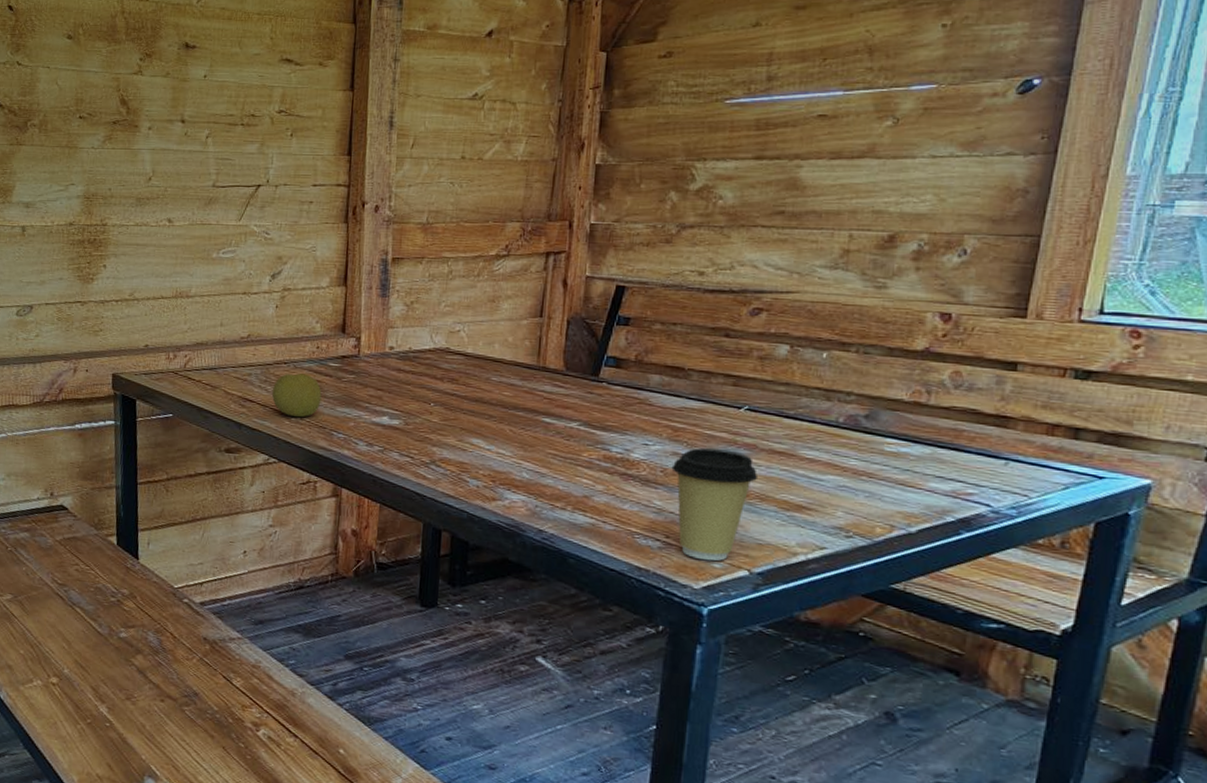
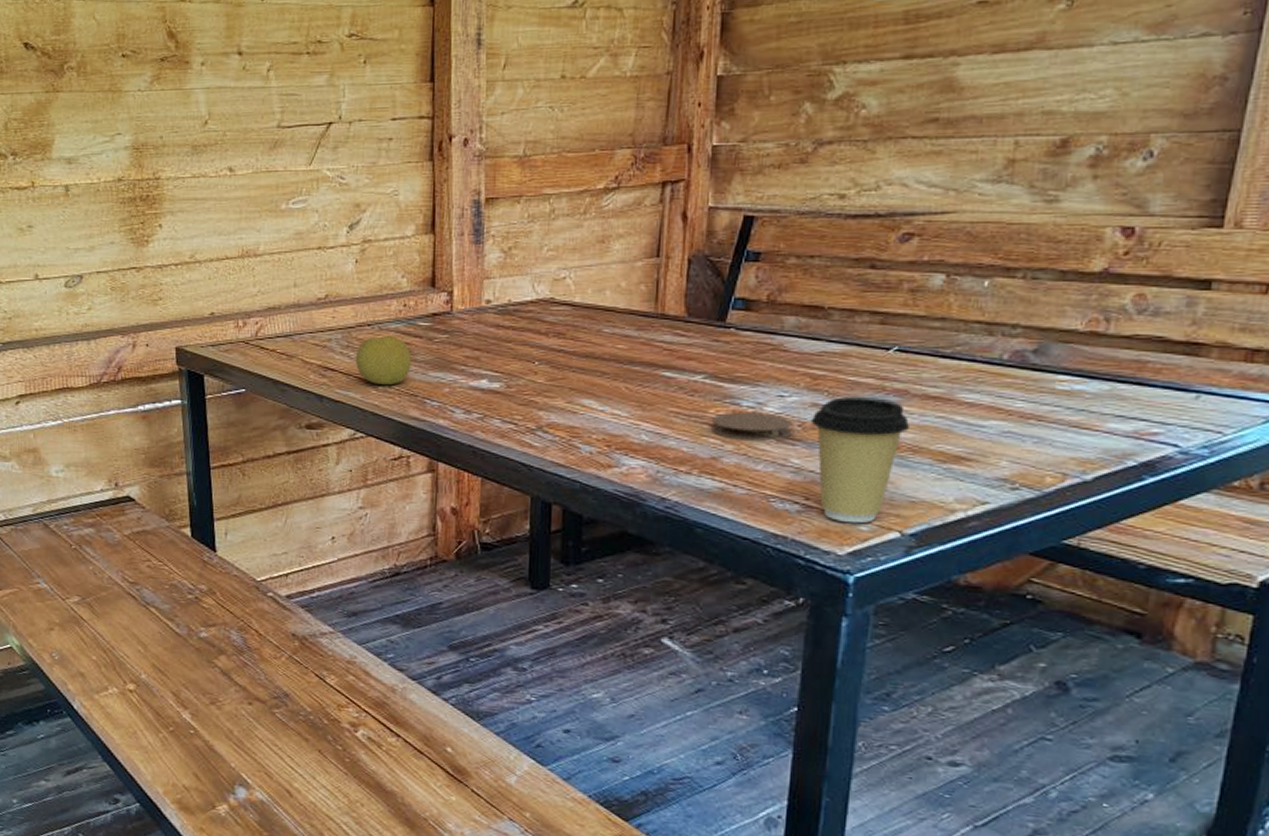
coaster: none [585,457,656,484] -> present [712,412,793,441]

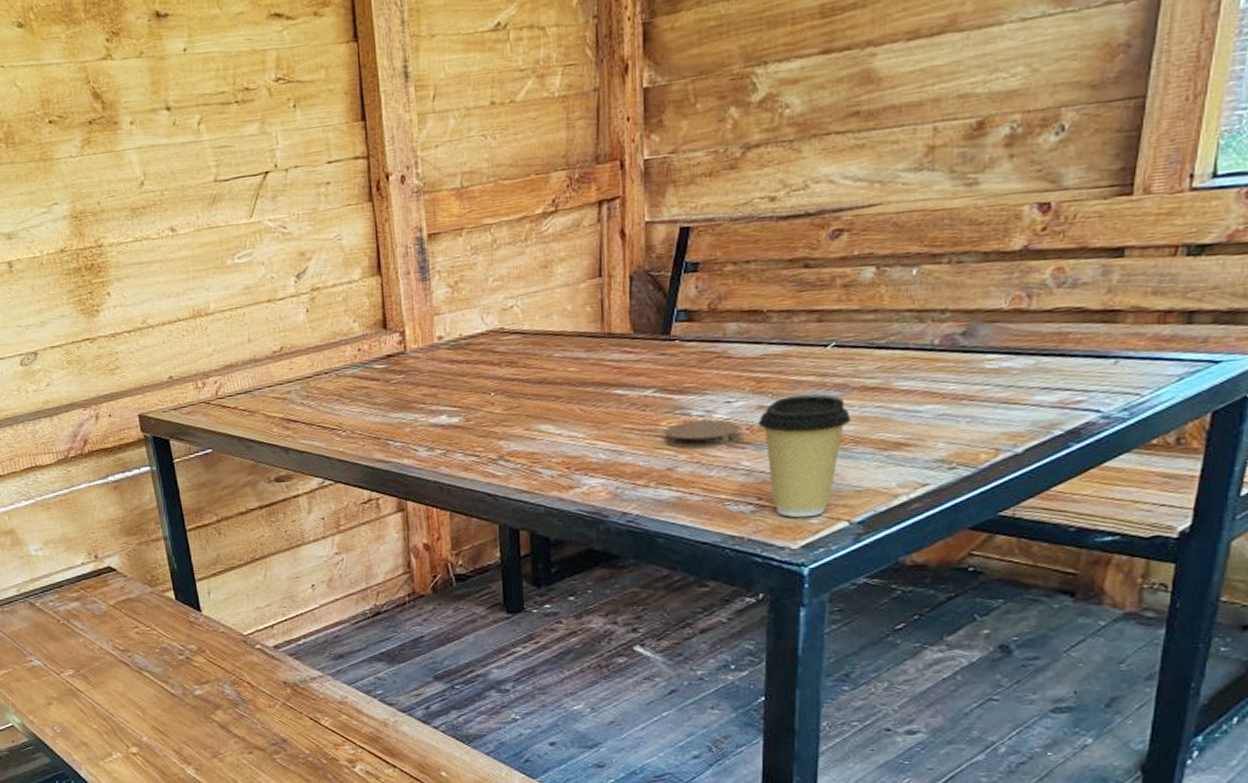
fruit: present [355,336,412,386] -> none [316,381,372,432]

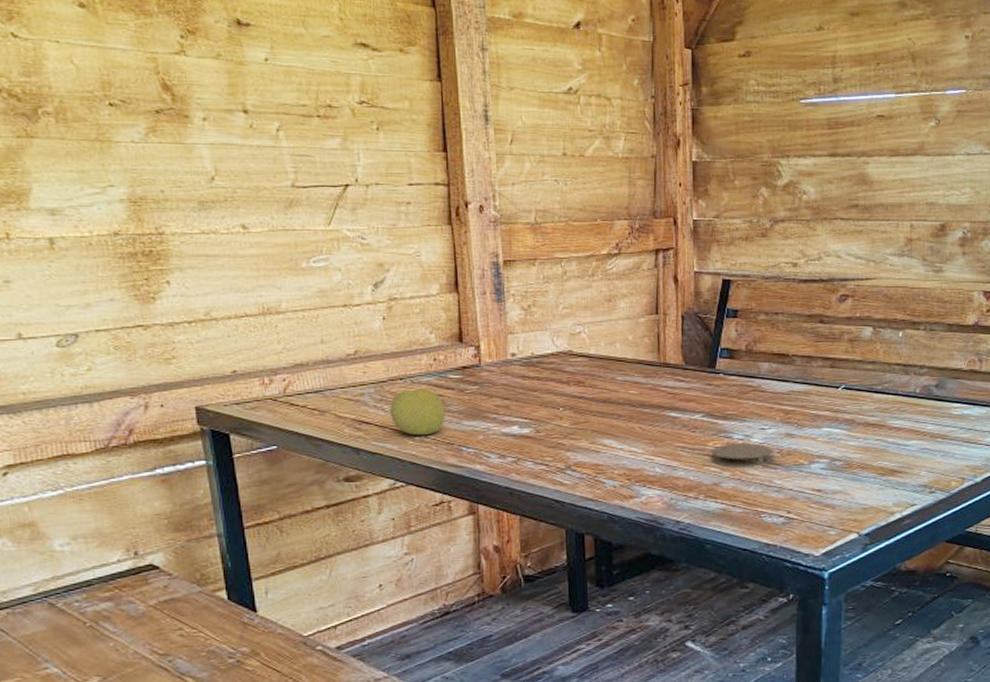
fruit: none [316,381,372,432] -> present [389,389,446,436]
coffee cup: present [758,394,852,518] -> none [786,427,858,530]

